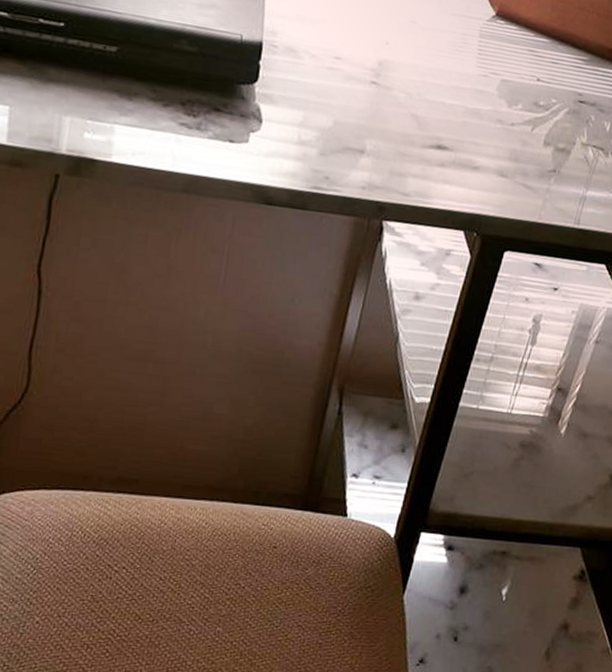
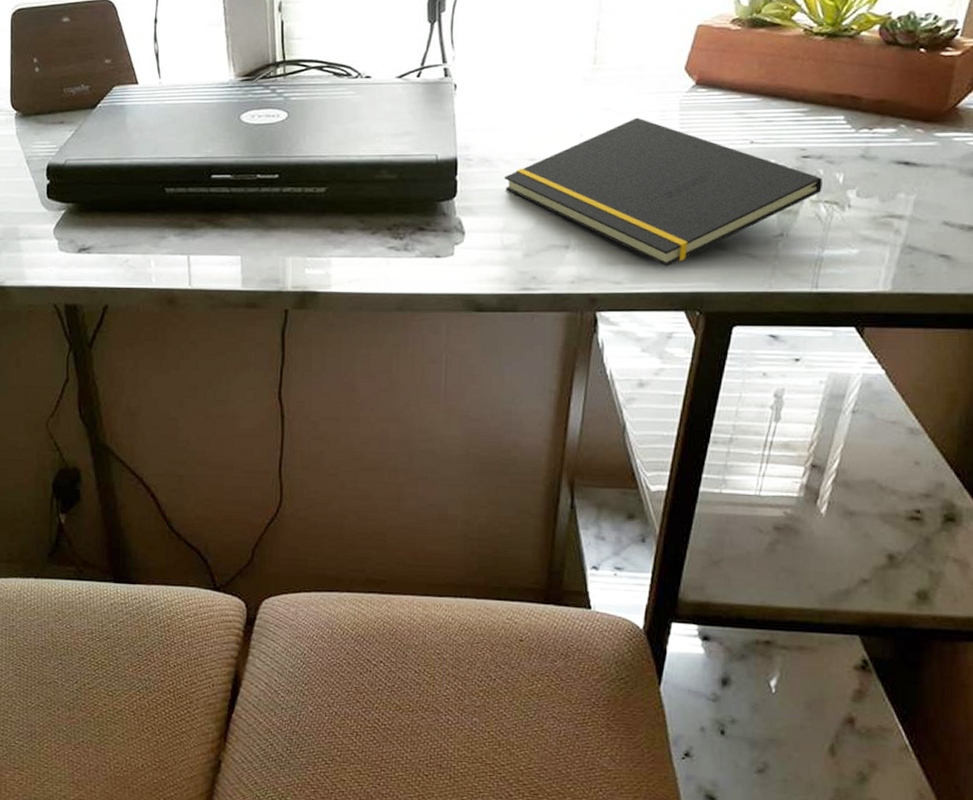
notepad: none [307,35,593,186] -> present [503,117,822,267]

